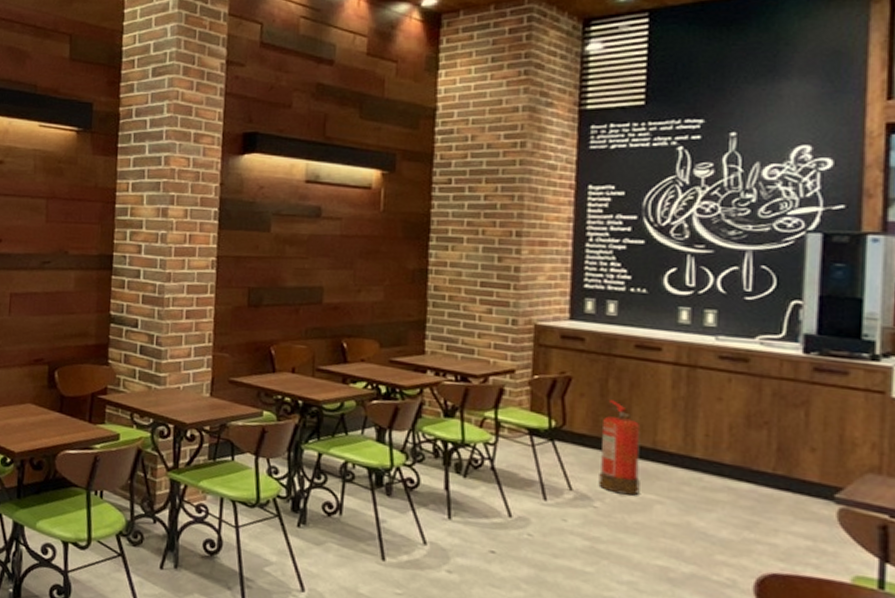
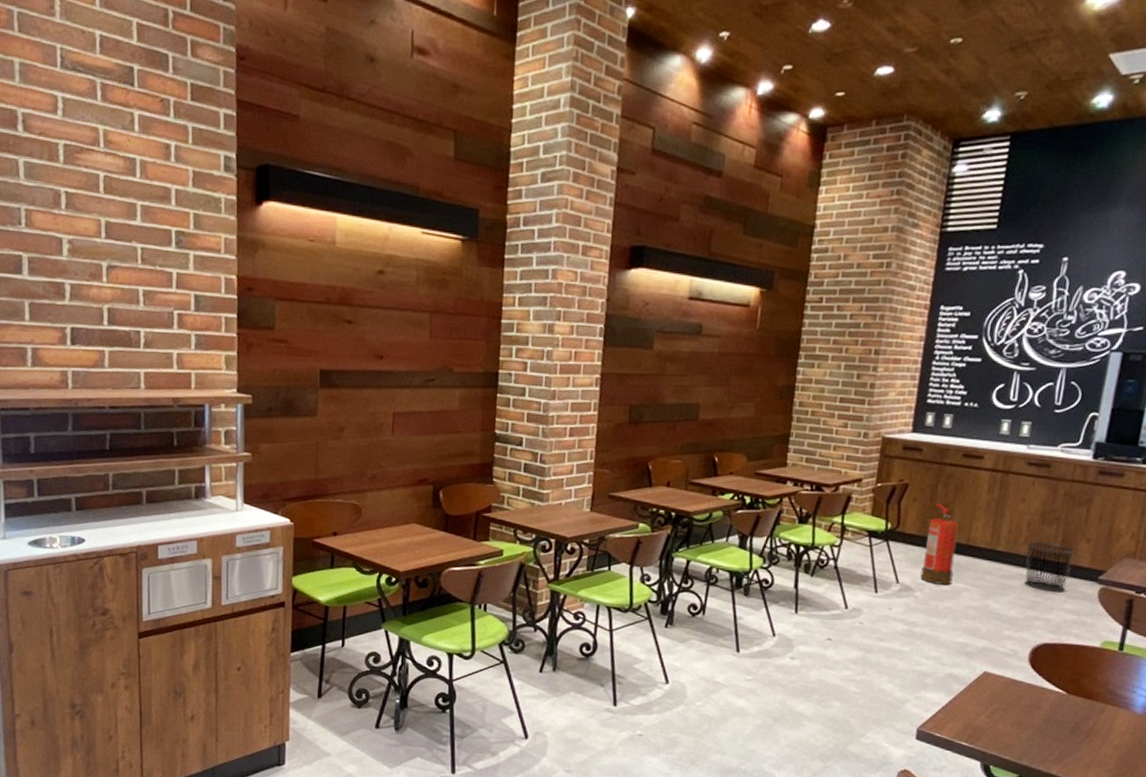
waste bin: none [731,447,798,512] -> present [1024,540,1076,593]

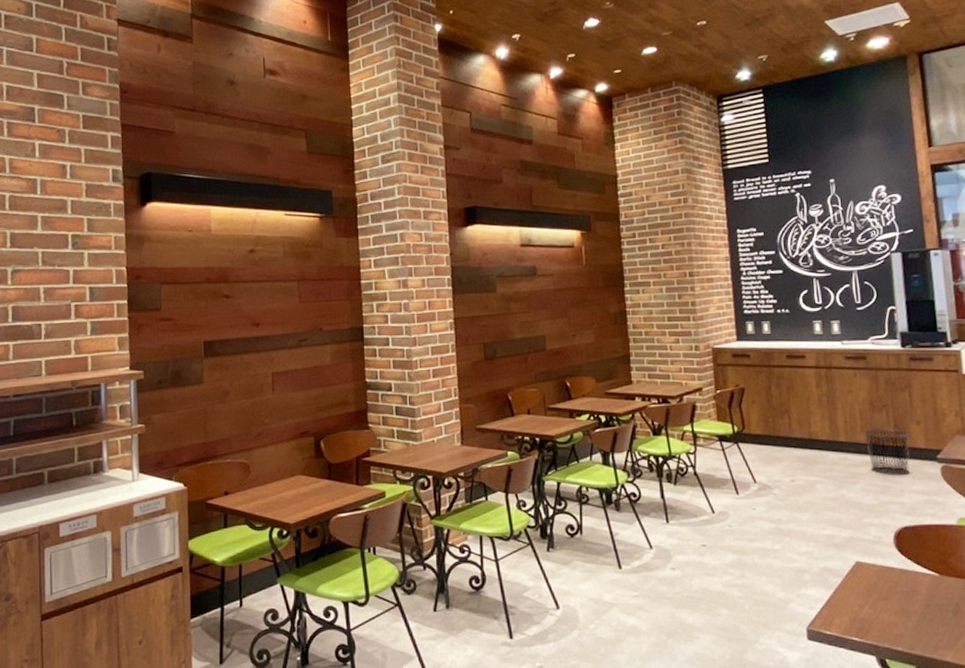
fire extinguisher: present [920,503,959,585] -> none [771,403,805,480]

